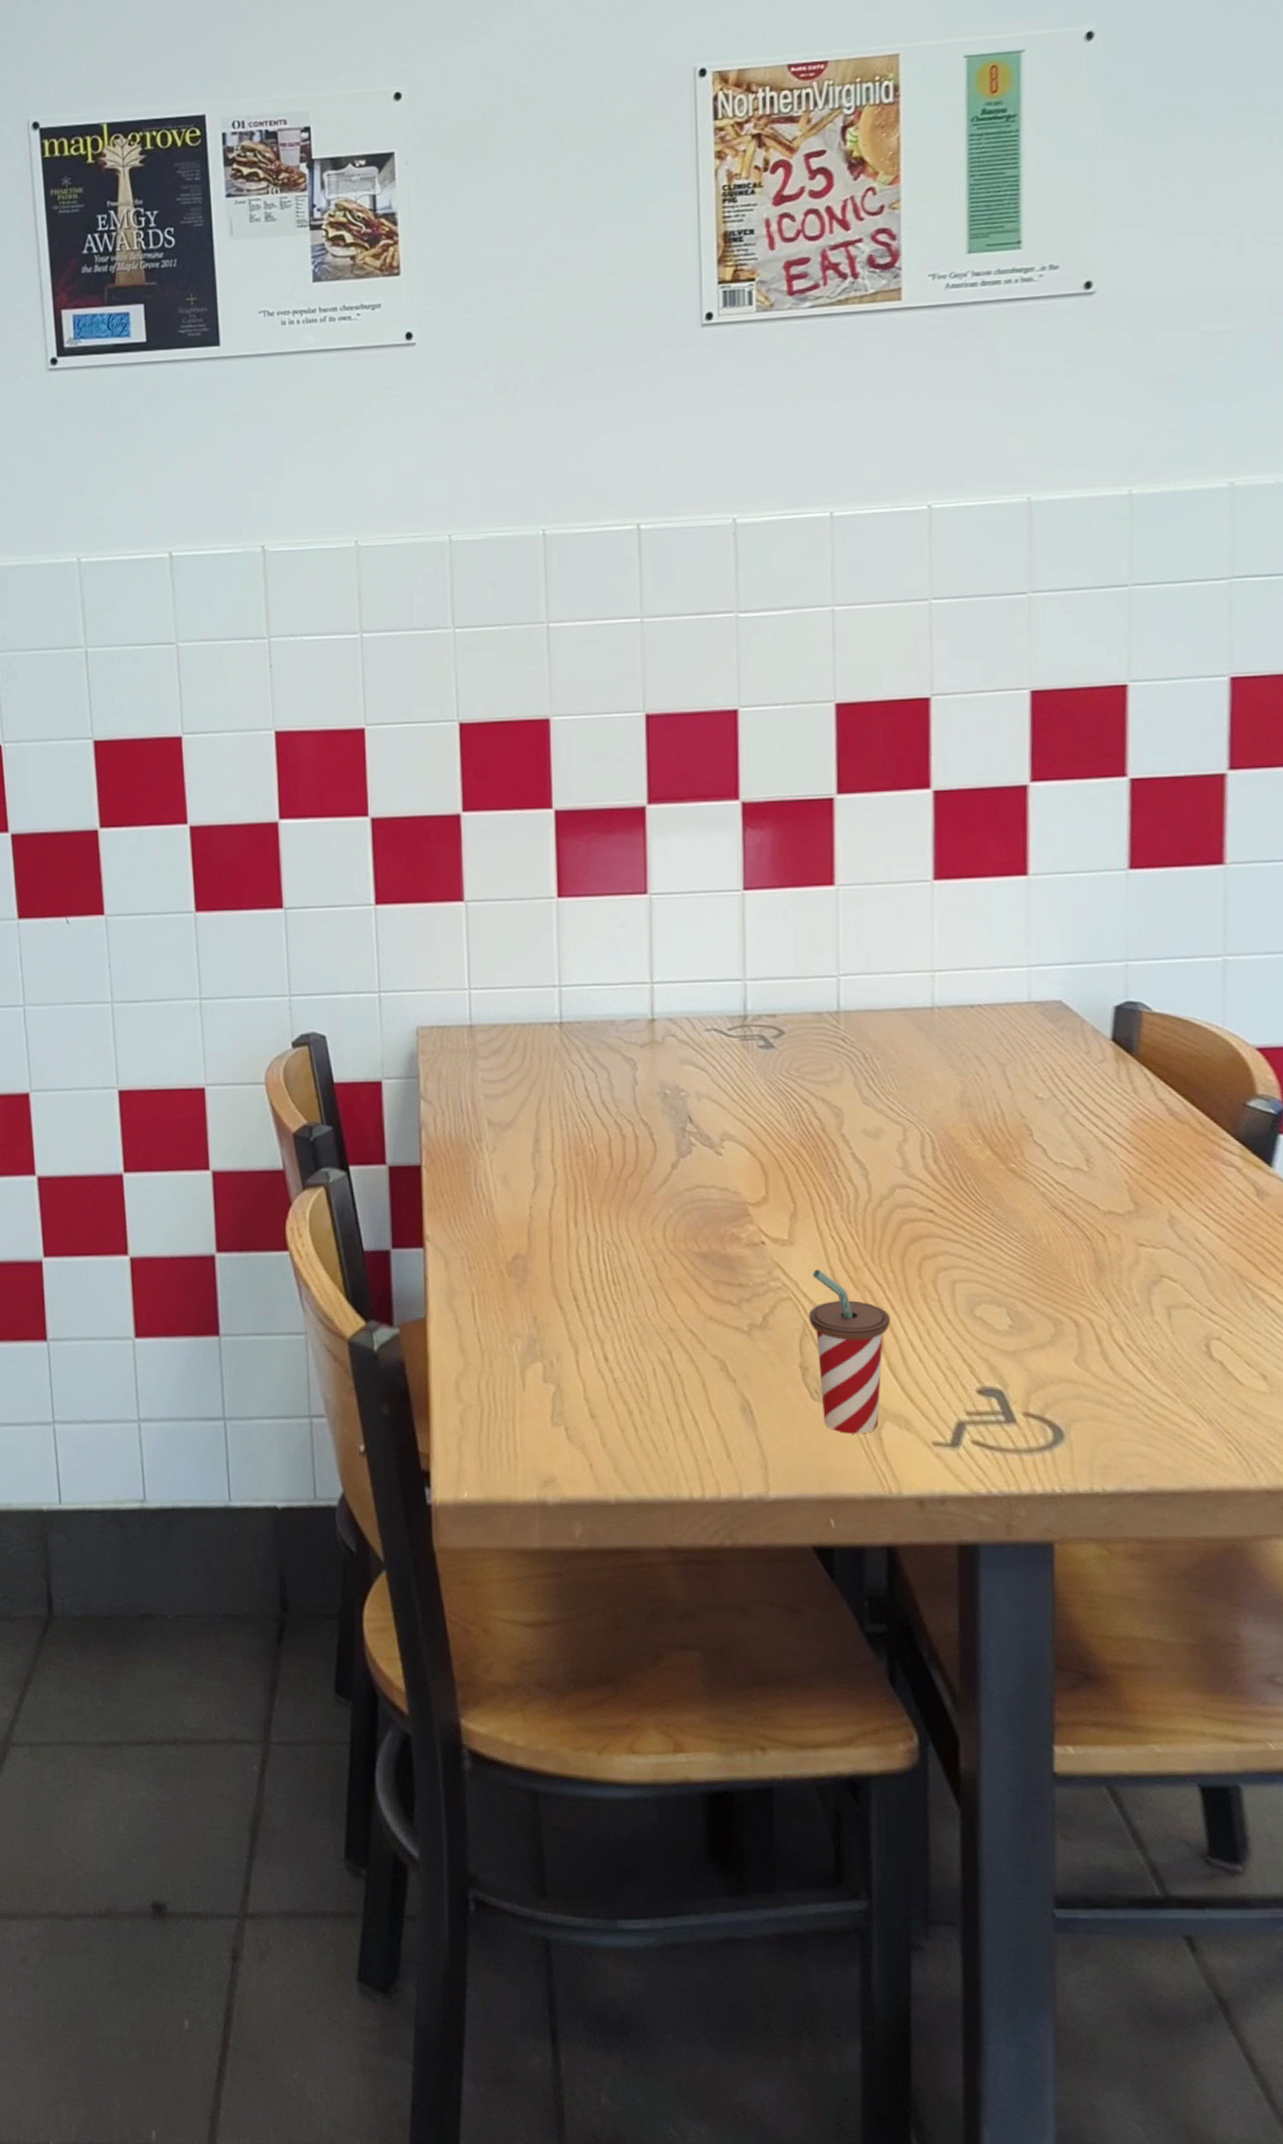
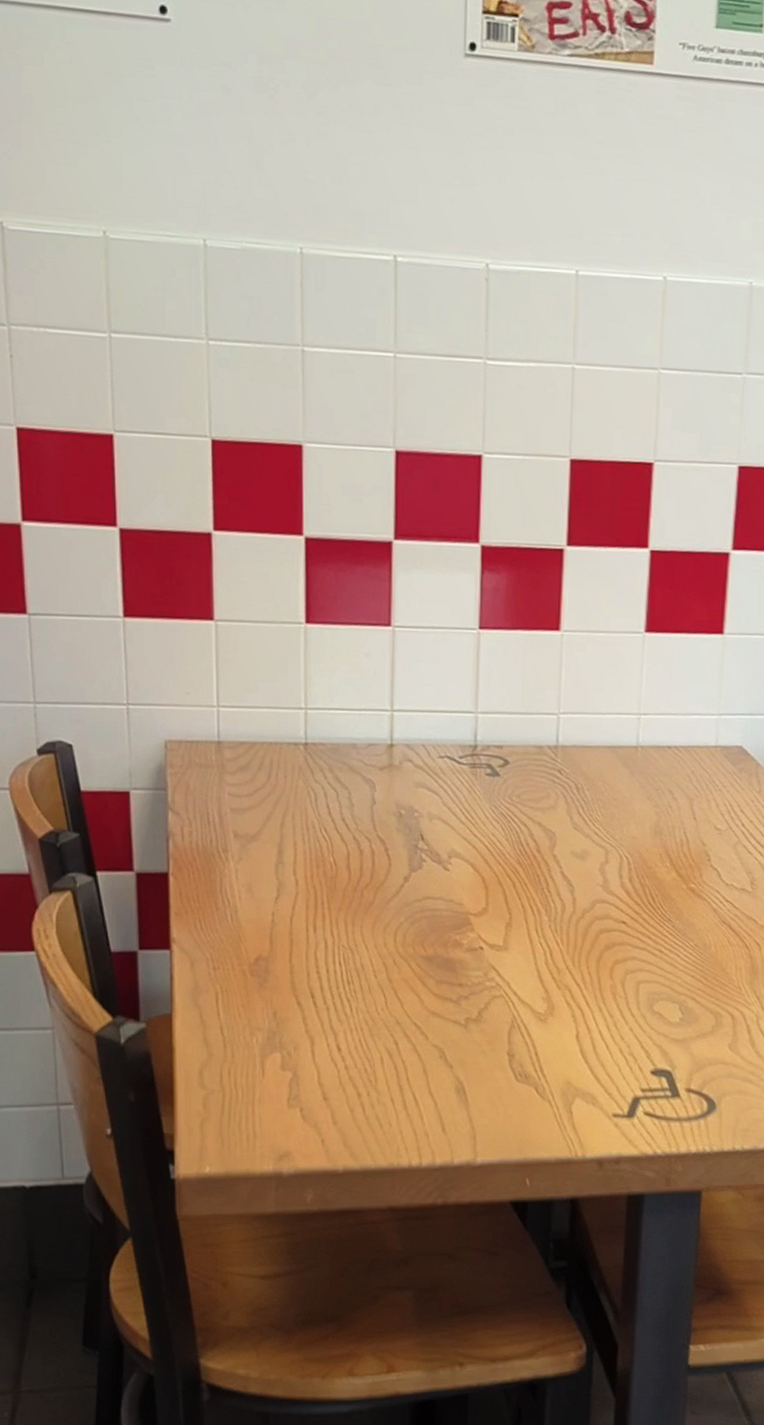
beverage cup: present [808,1269,890,1434] -> none [517,971,585,1109]

